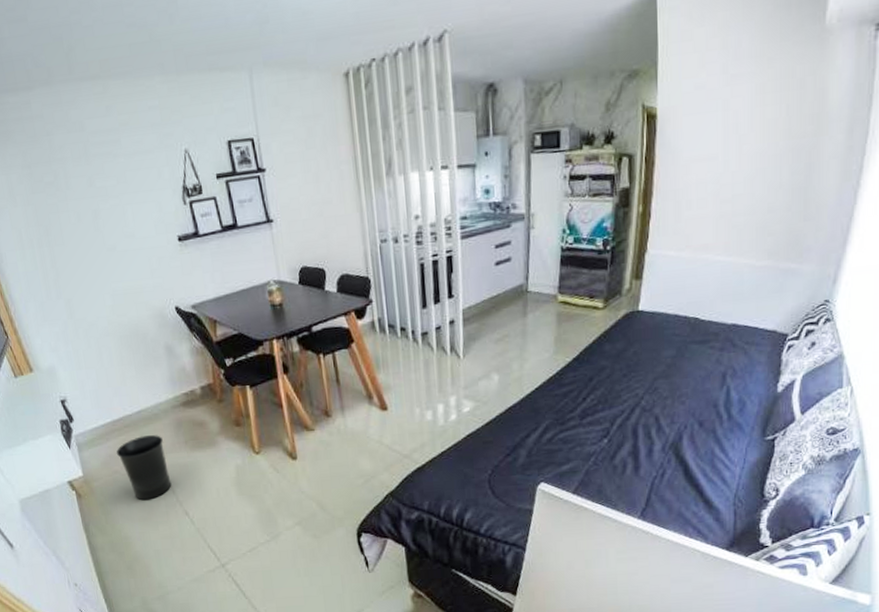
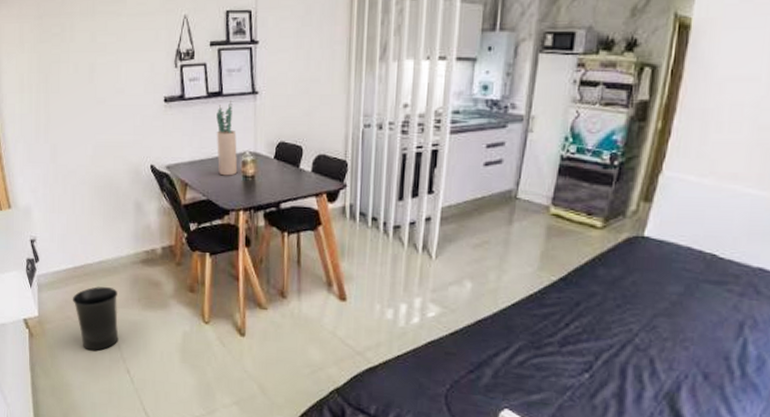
vase: none [234,232,265,308] -> present [216,101,238,176]

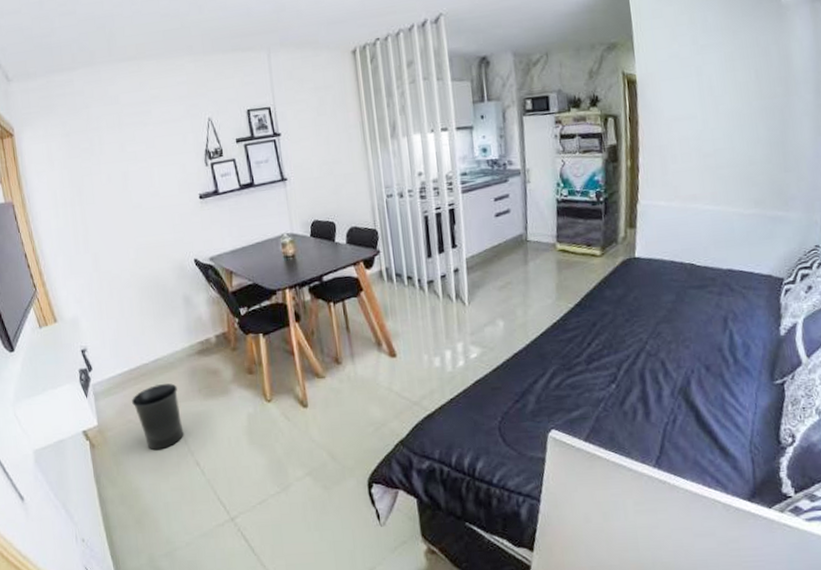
vase: present [216,101,238,176] -> none [251,190,279,260]

